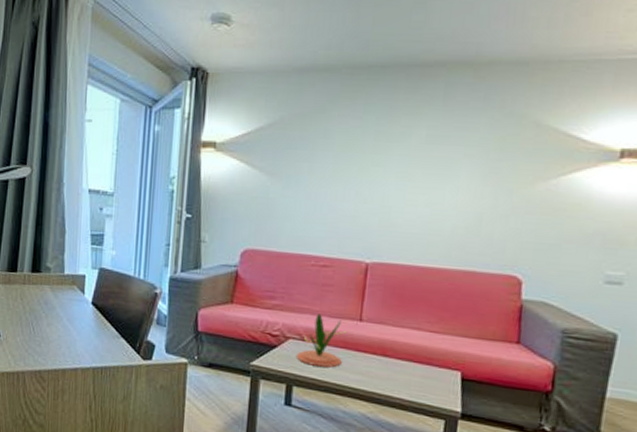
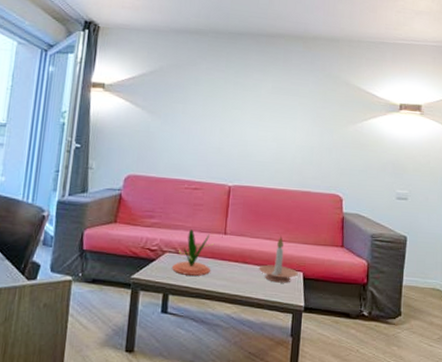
candle holder: none [402,325,455,384] -> present [258,235,298,283]

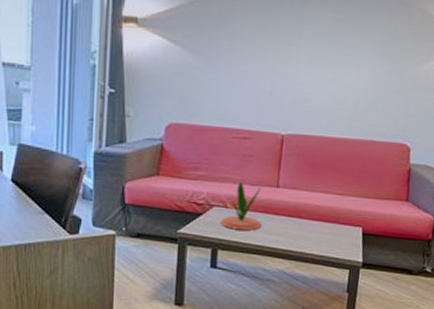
candle holder: present [258,235,298,283] -> none [314,188,357,239]

